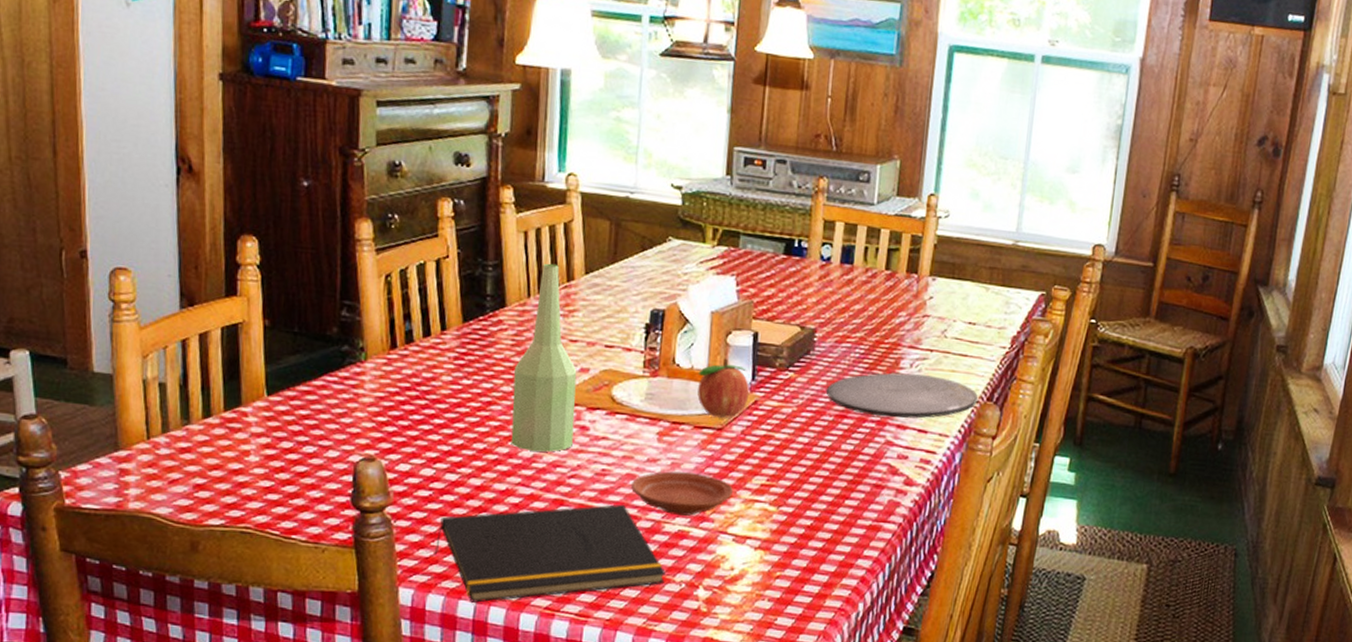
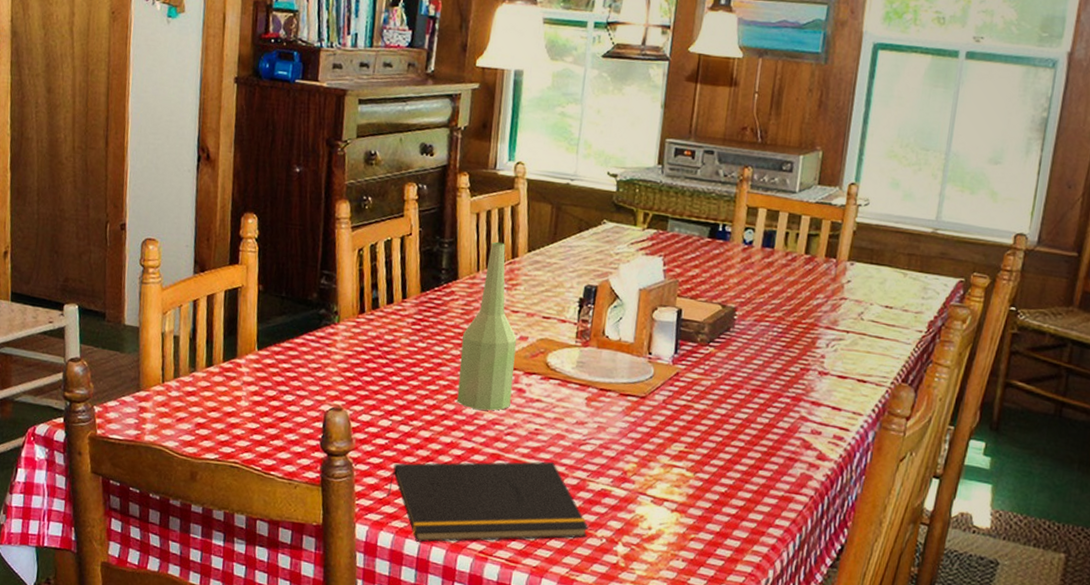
plate: present [630,471,733,516] -> none [560,434,653,476]
fruit: present [697,358,750,418] -> none [624,332,673,388]
plate: present [826,372,978,419] -> none [744,351,893,396]

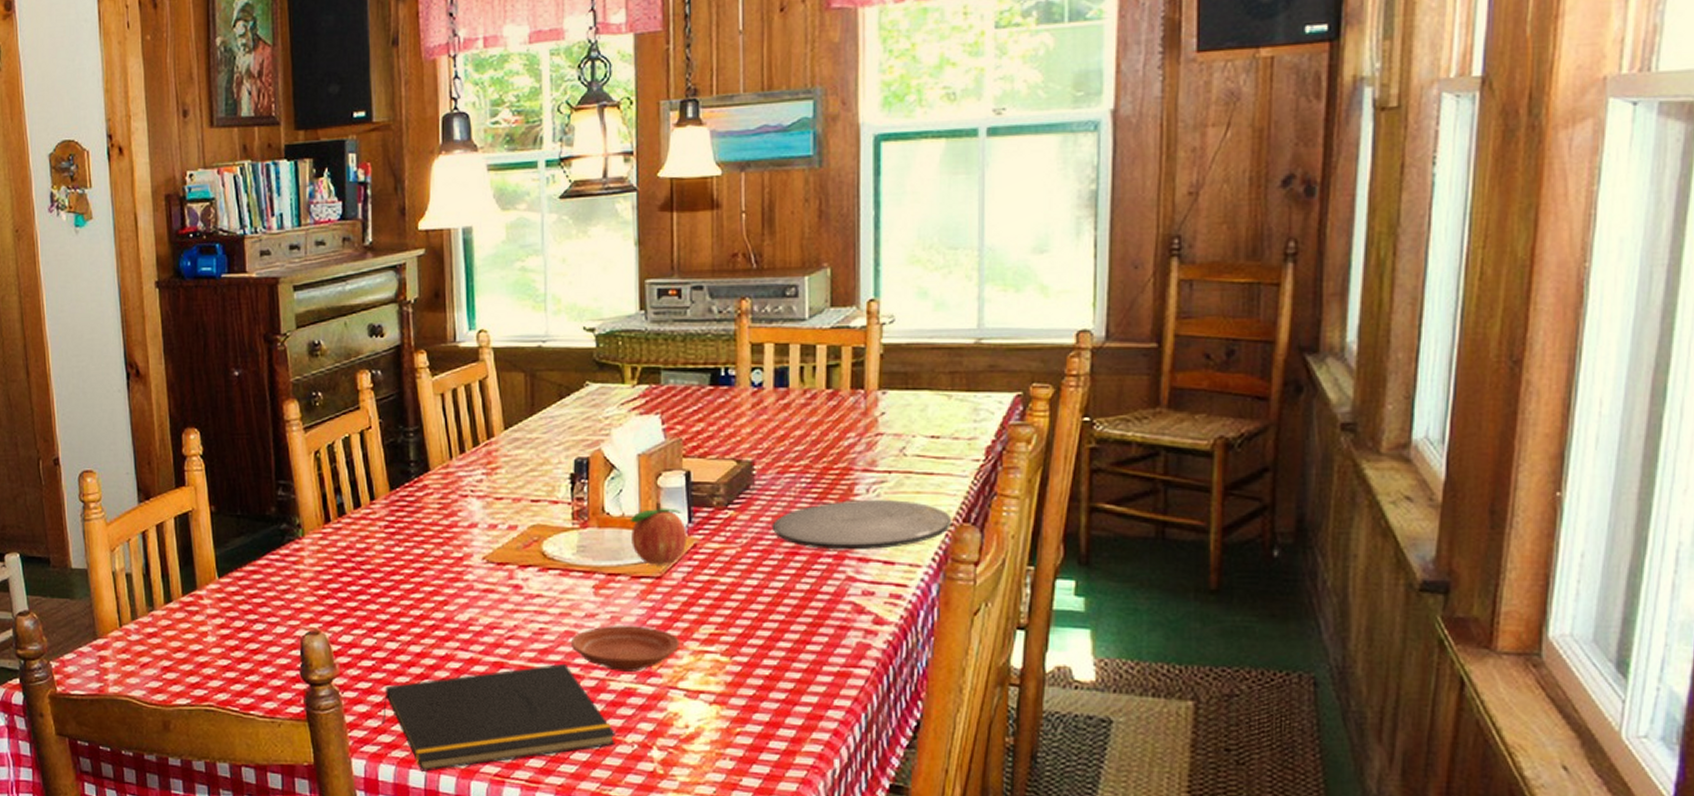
bottle: present [456,241,517,411] -> none [444,422,507,614]
plate: none [560,434,653,476] -> present [570,626,679,672]
fruit: none [624,332,673,388] -> present [630,502,688,565]
plate: none [744,351,893,396] -> present [772,500,951,550]

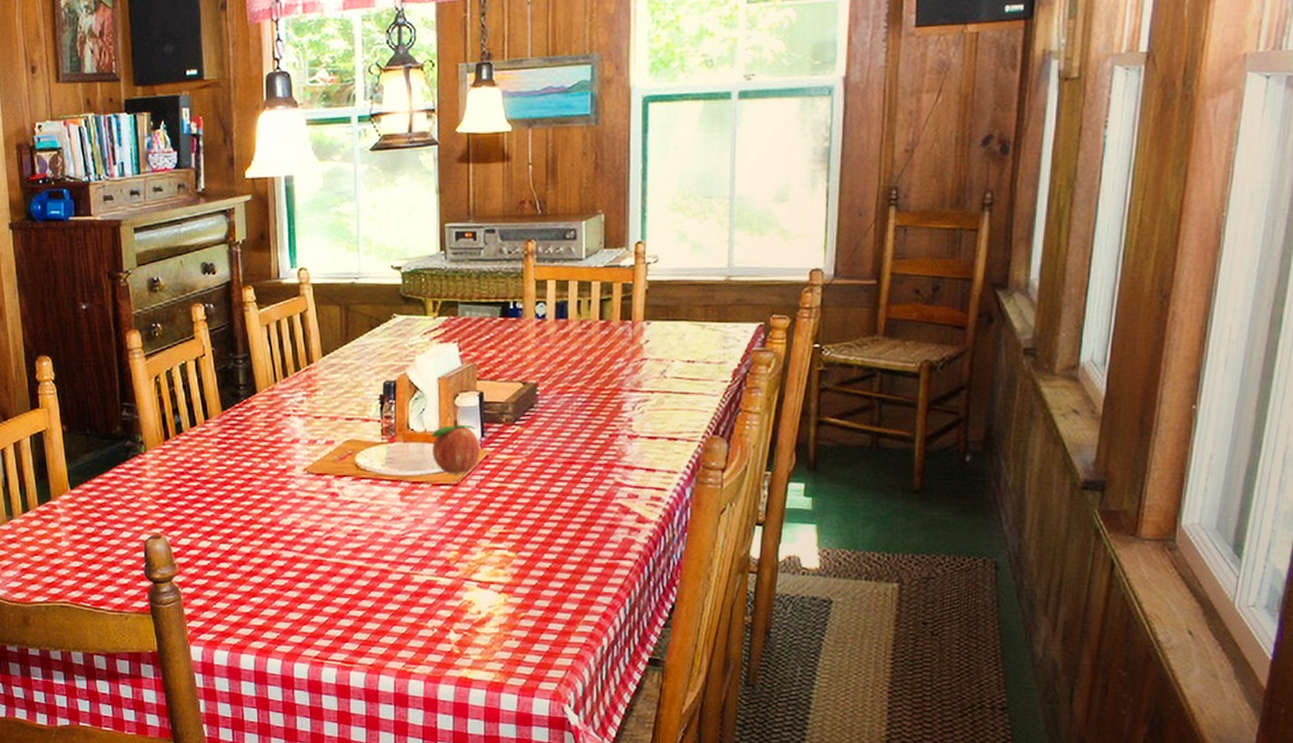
notepad: present [381,663,615,772] -> none [216,560,418,656]
plate: present [570,626,679,672] -> none [380,527,473,566]
plate: present [772,500,951,550] -> none [552,416,703,460]

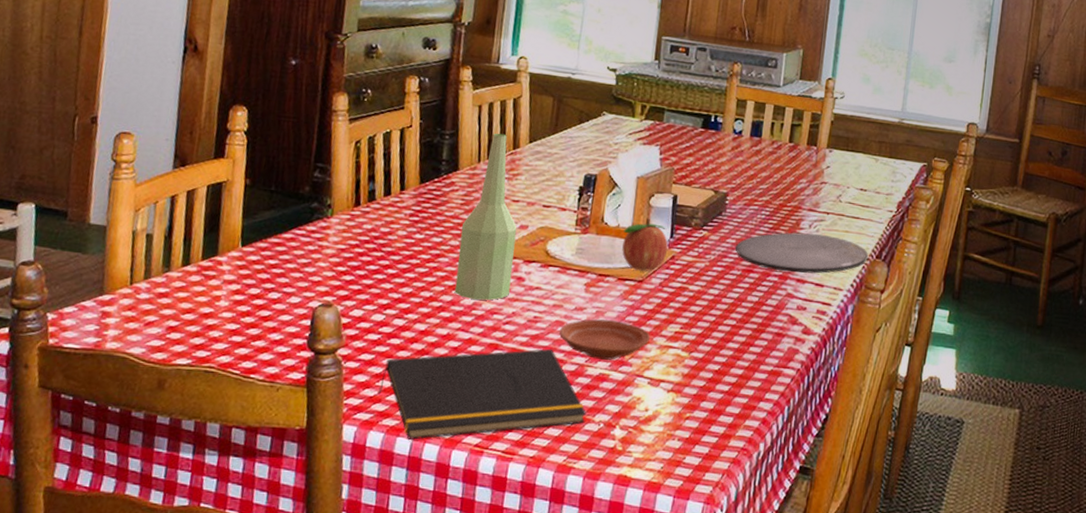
notepad: none [216,560,418,656] -> present [378,348,586,440]
bottle: none [270,350,325,518] -> present [454,133,517,301]
plate: none [380,527,473,566] -> present [559,319,650,360]
plate: none [552,416,703,460] -> present [735,232,868,274]

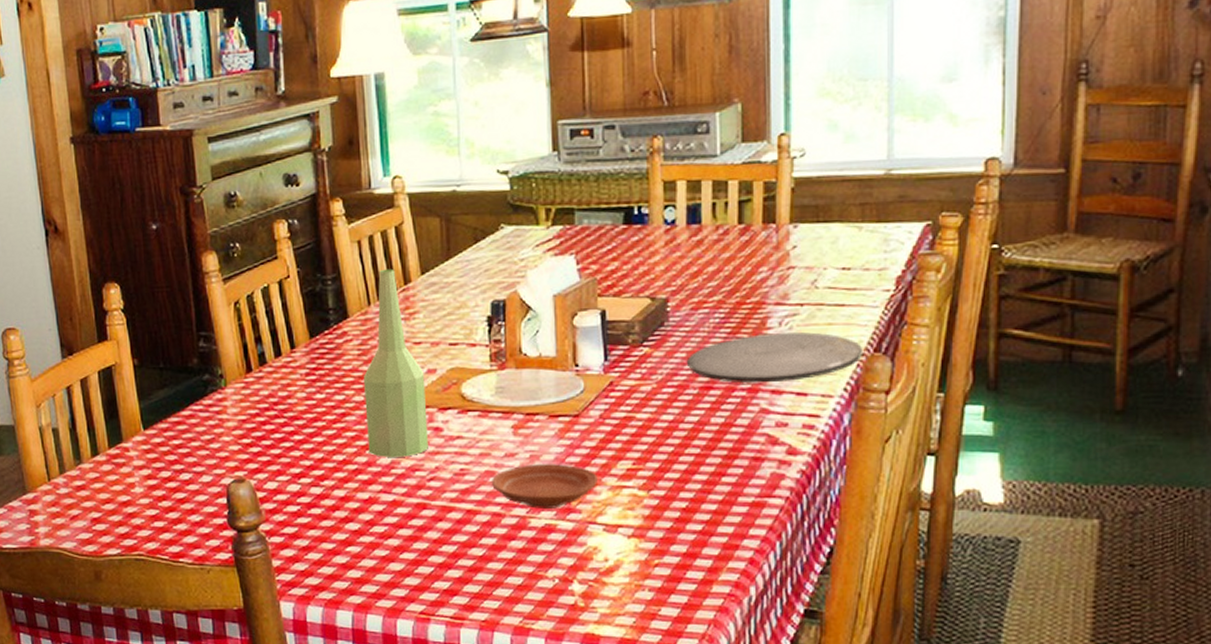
notepad: present [378,348,586,440] -> none [308,502,537,612]
fruit: present [622,218,669,272] -> none [547,341,604,404]

